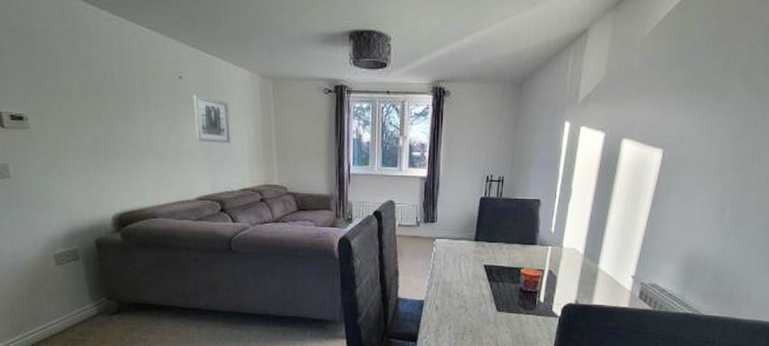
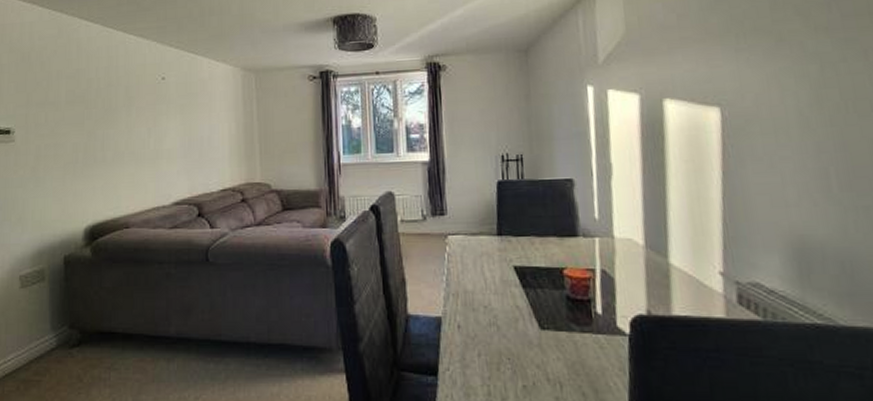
wall art: present [193,94,231,143] -> none [174,93,212,142]

